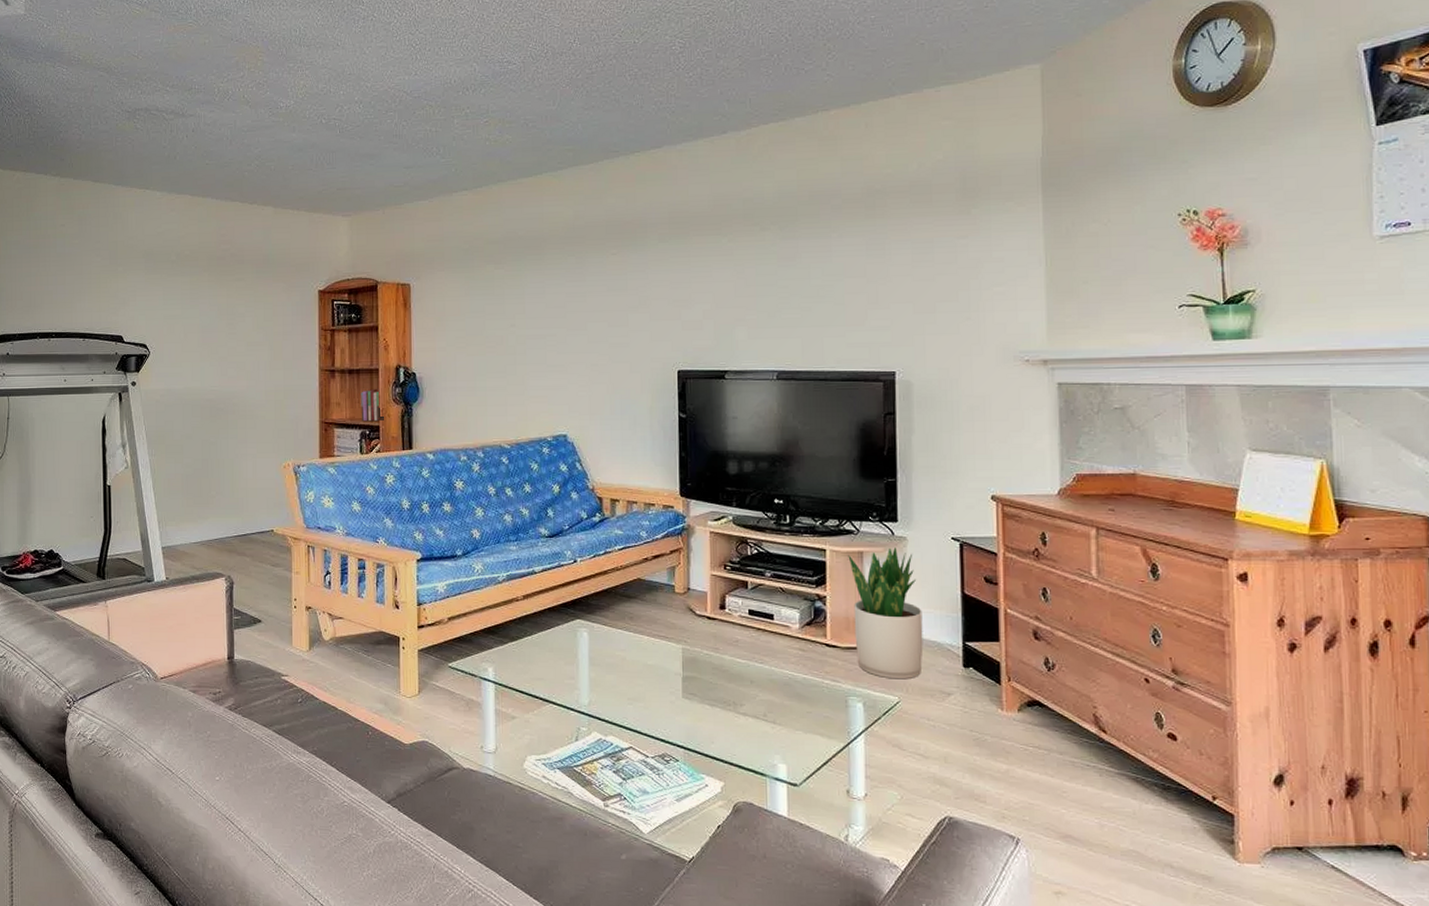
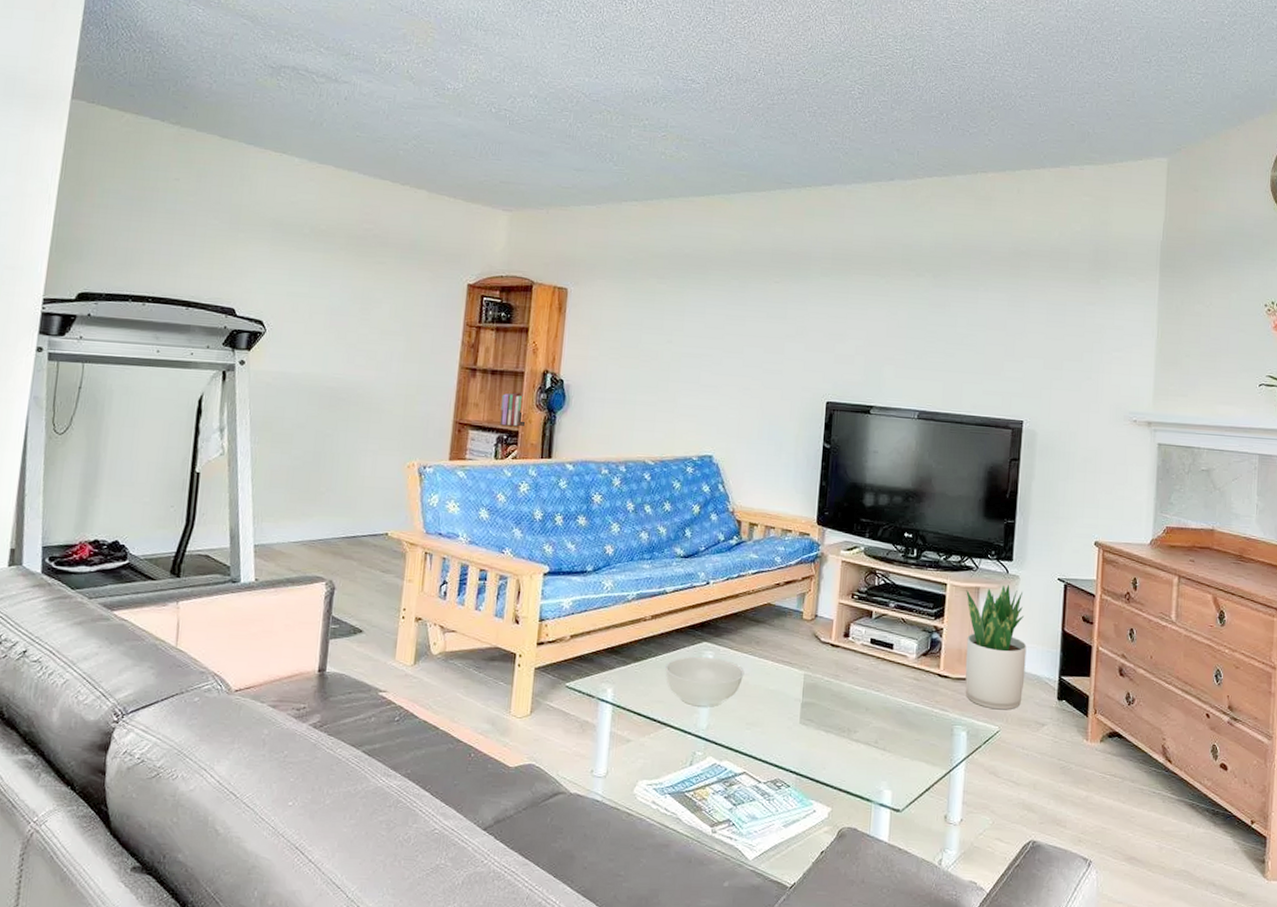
bowl: none [542,634,621,683] -> present [665,656,745,707]

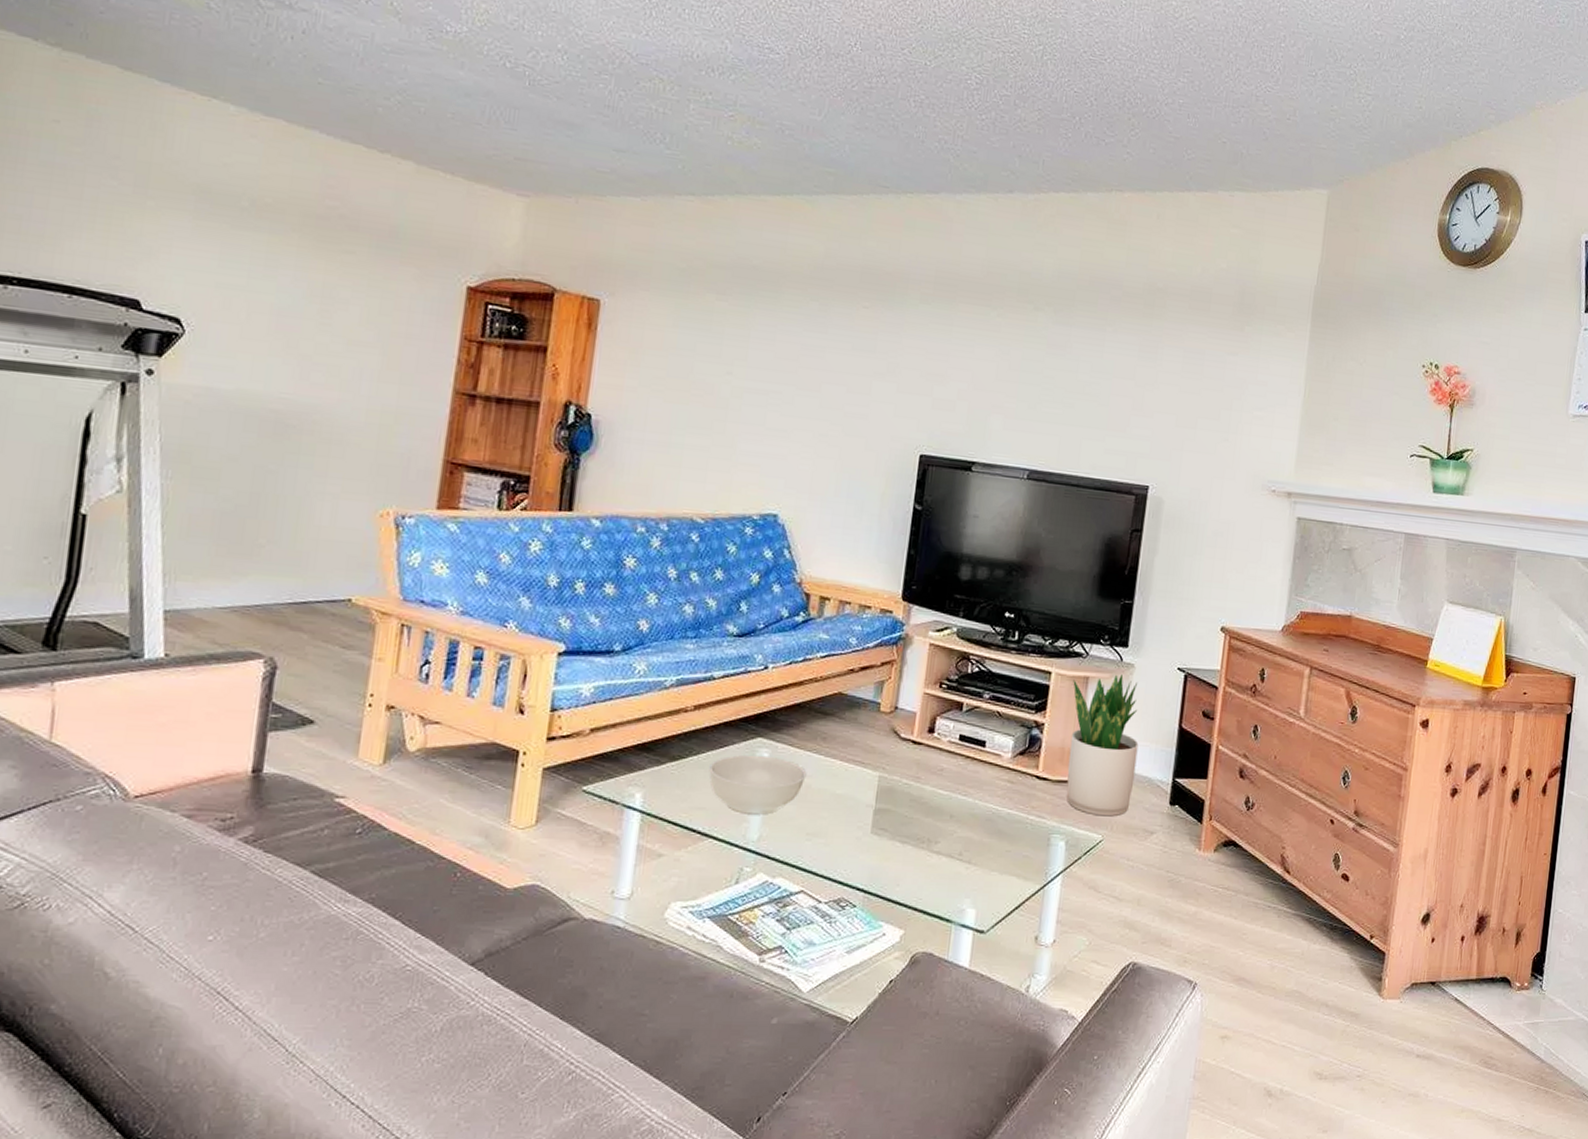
books: present [499,392,525,427] -> none [505,426,539,470]

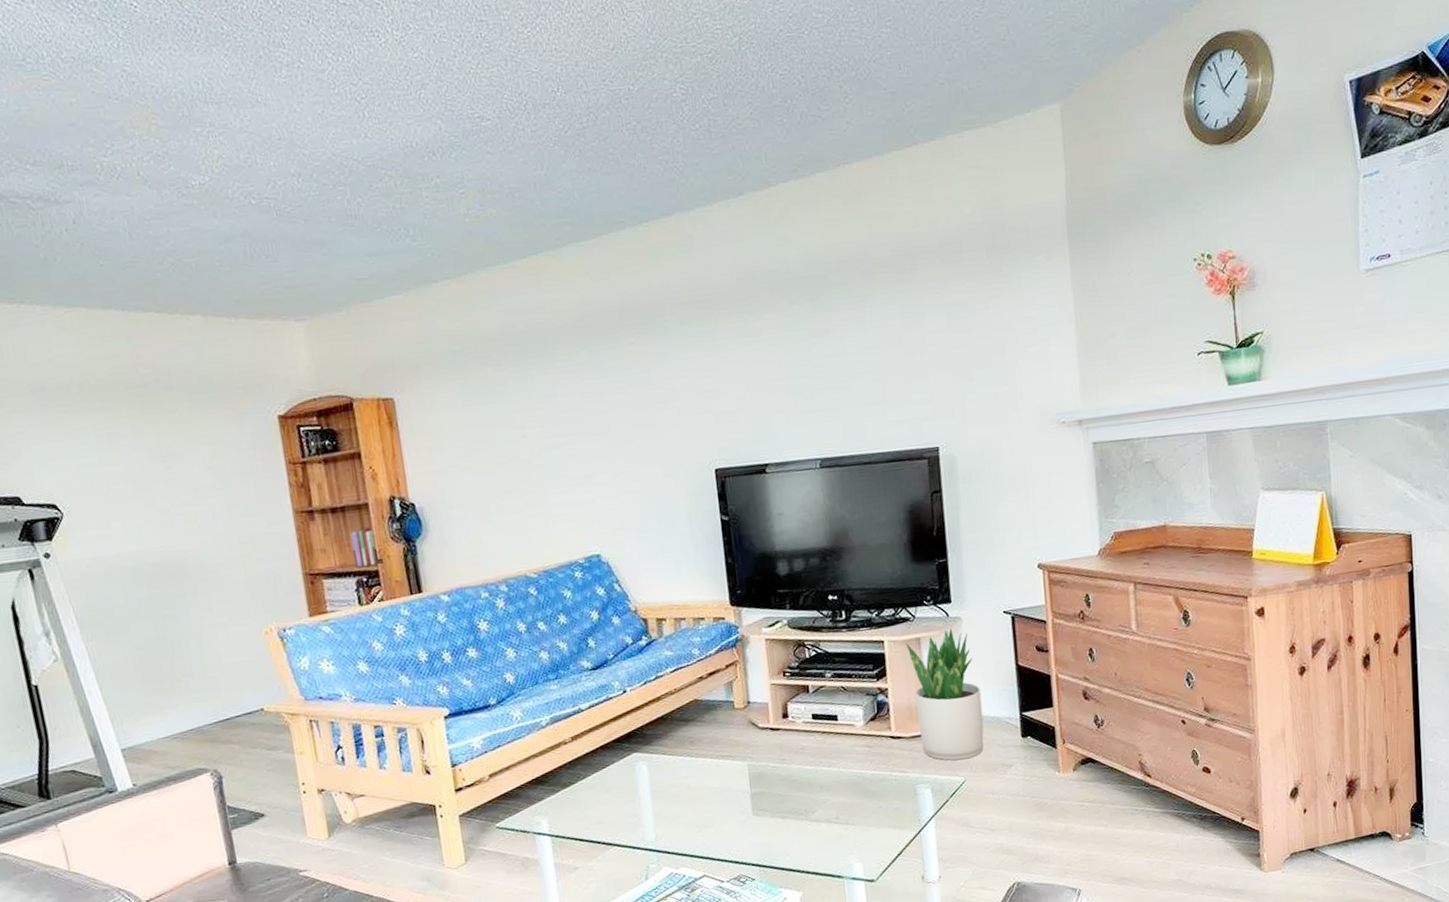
books: none [505,426,539,470] -> present [349,526,383,568]
bowl: present [709,754,807,815] -> none [598,766,684,821]

